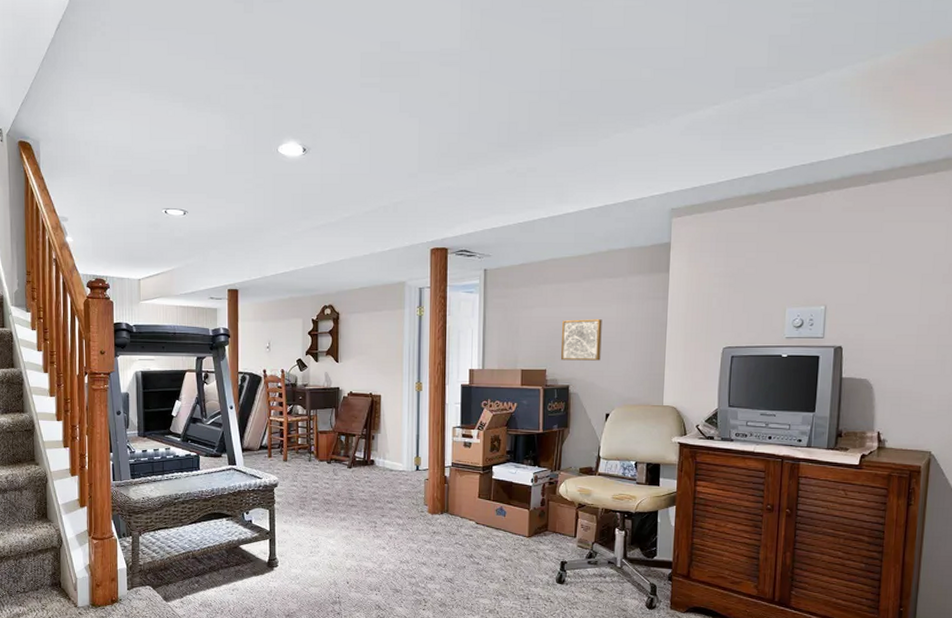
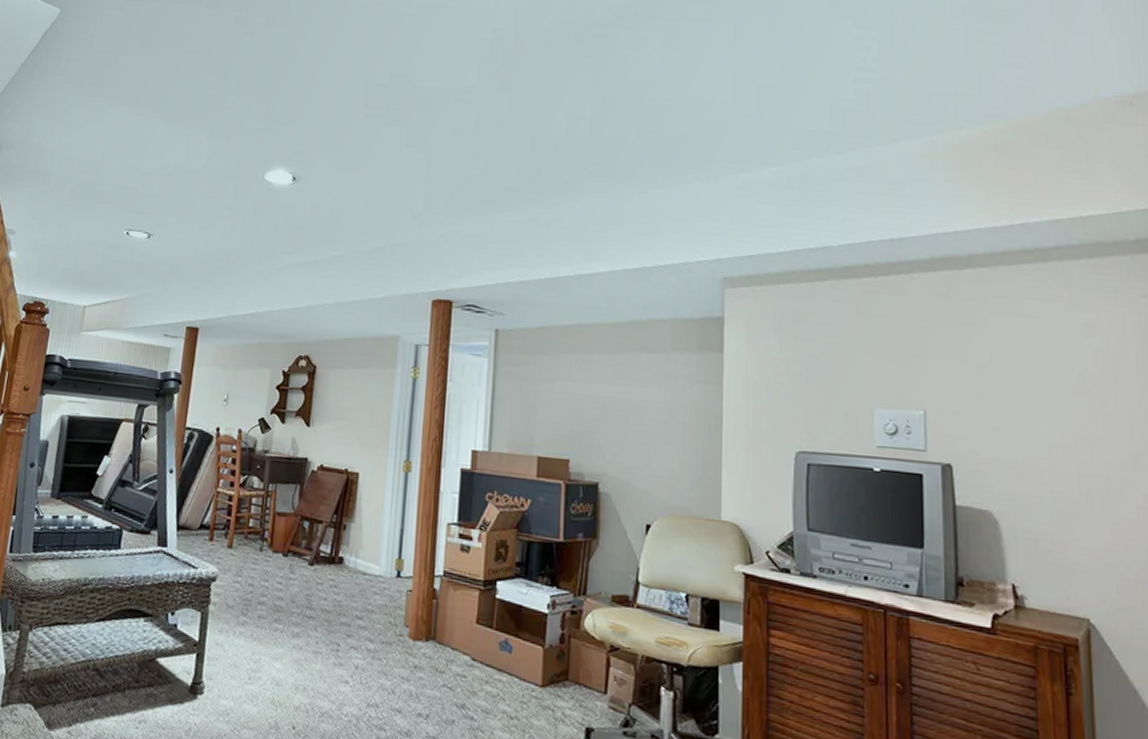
wall art: present [560,319,602,361] -> none [587,399,641,455]

